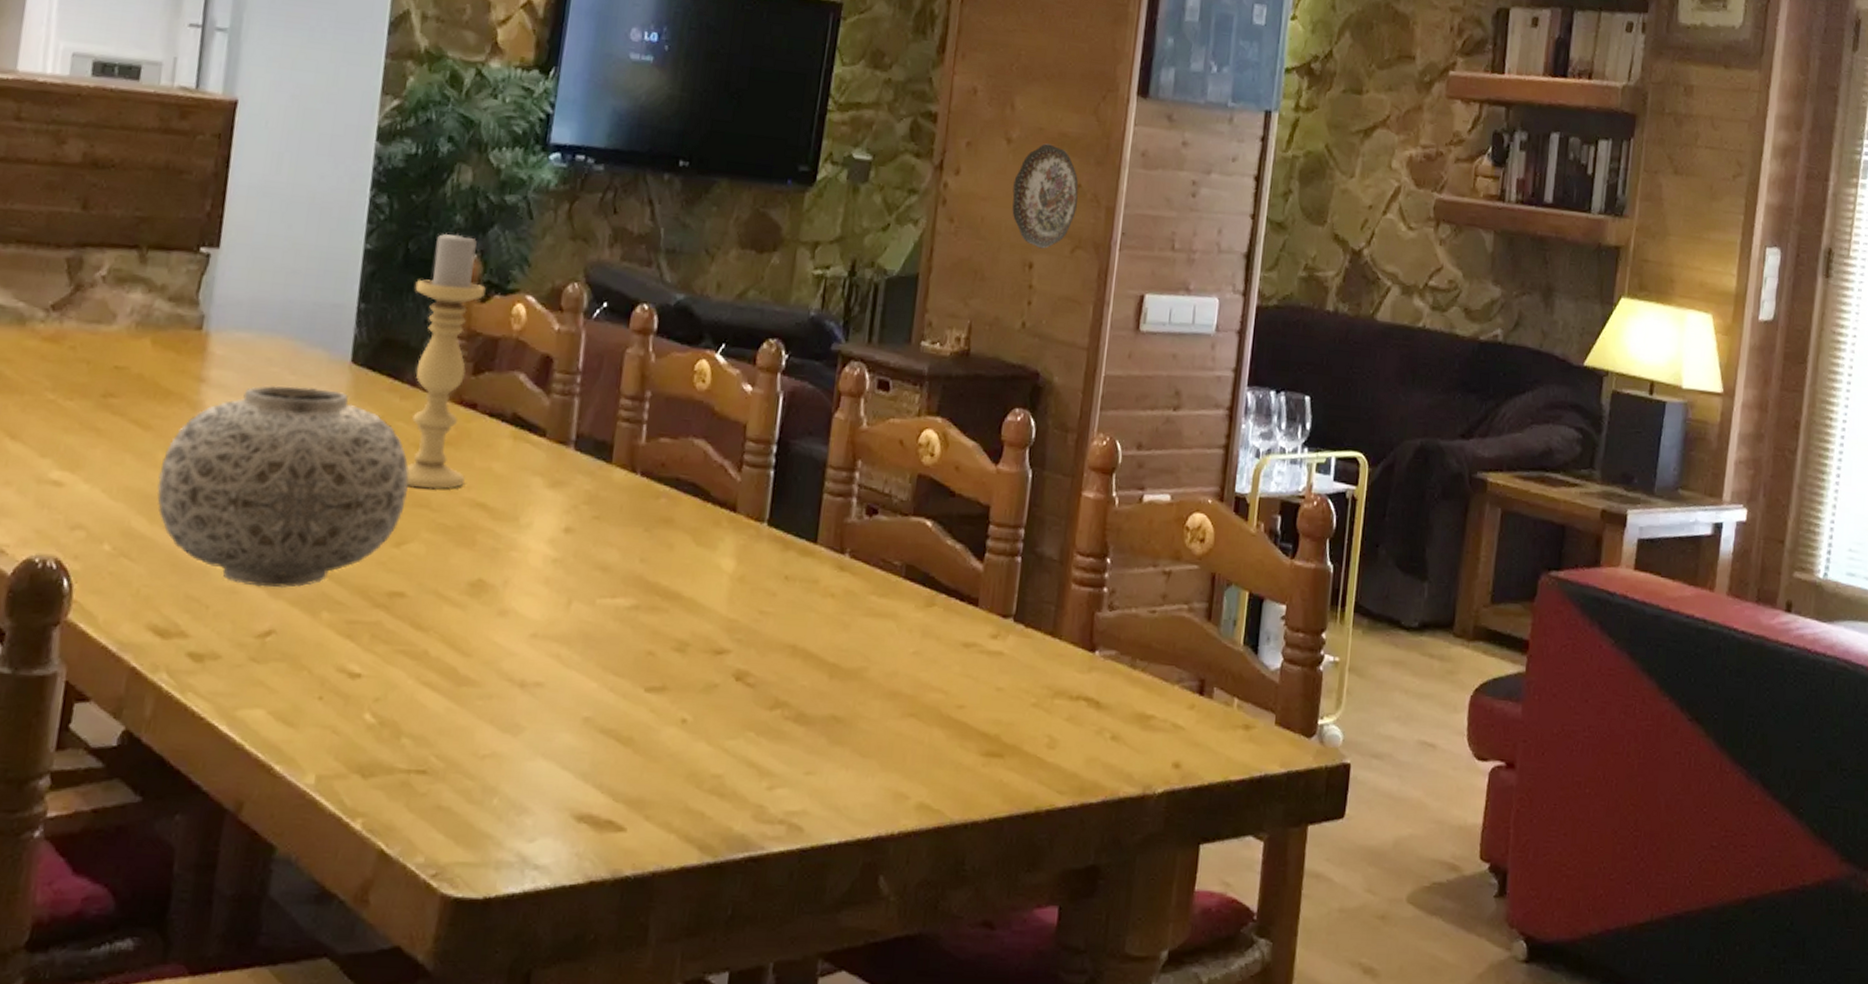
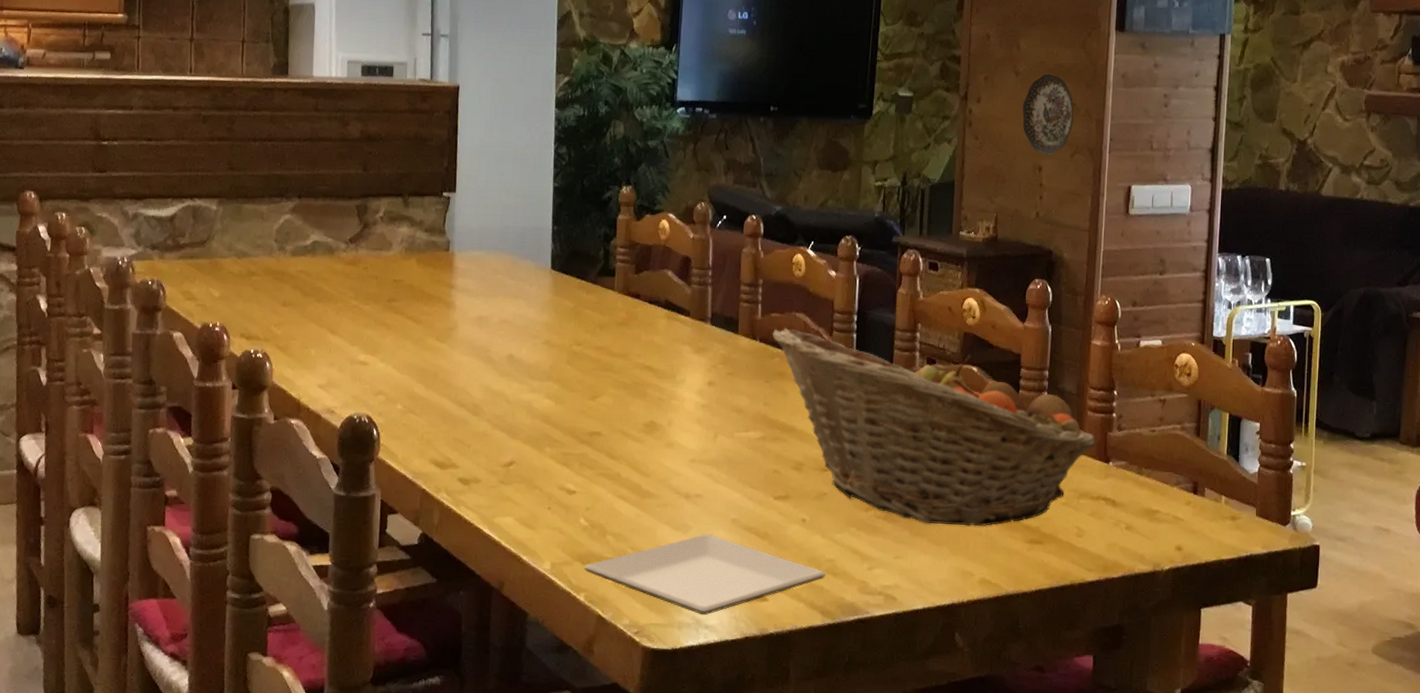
vase: present [156,386,409,588] -> none [429,288,597,431]
plate: none [363,738,710,851] -> present [583,534,827,616]
candle holder: present [406,230,486,489] -> none [590,169,640,358]
fruit basket: none [658,458,1080,733] -> present [772,328,1096,527]

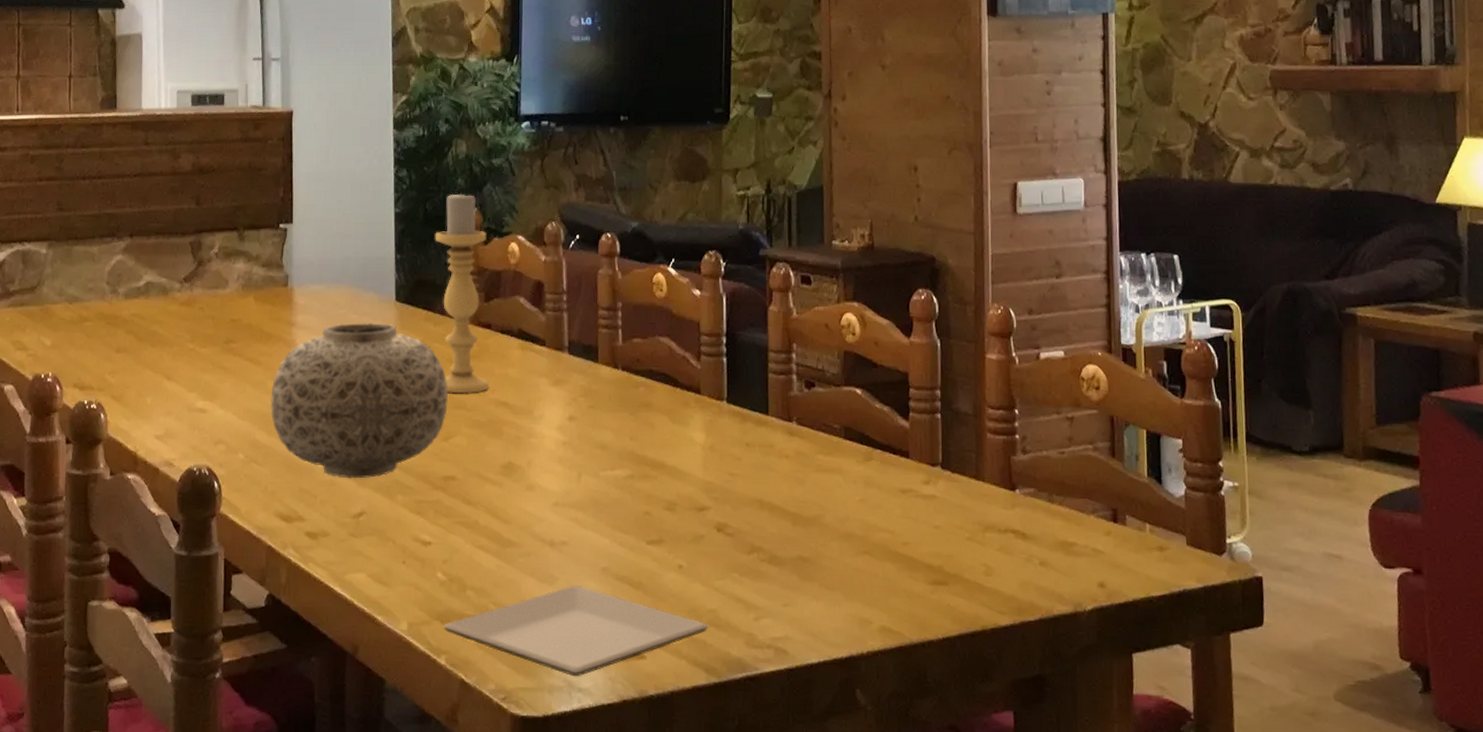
vase: none [429,288,597,431] -> present [270,322,448,479]
candle holder: none [590,169,640,358] -> present [435,190,489,394]
fruit basket: present [772,328,1096,527] -> none [634,354,999,568]
decorative plate: present [1022,73,1074,155] -> none [892,65,948,153]

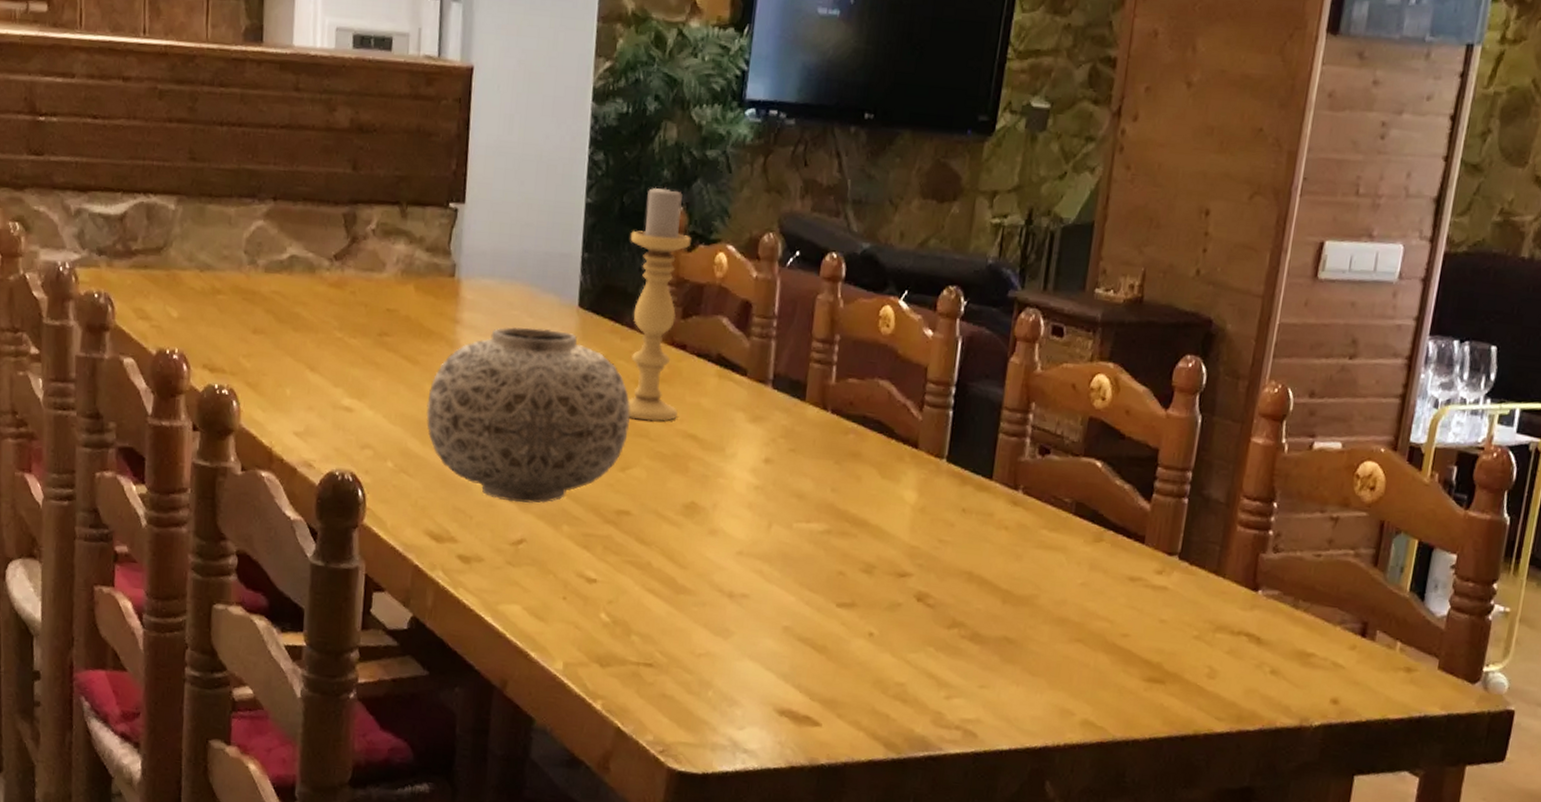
plate: present [443,586,709,677] -> none [602,642,894,738]

